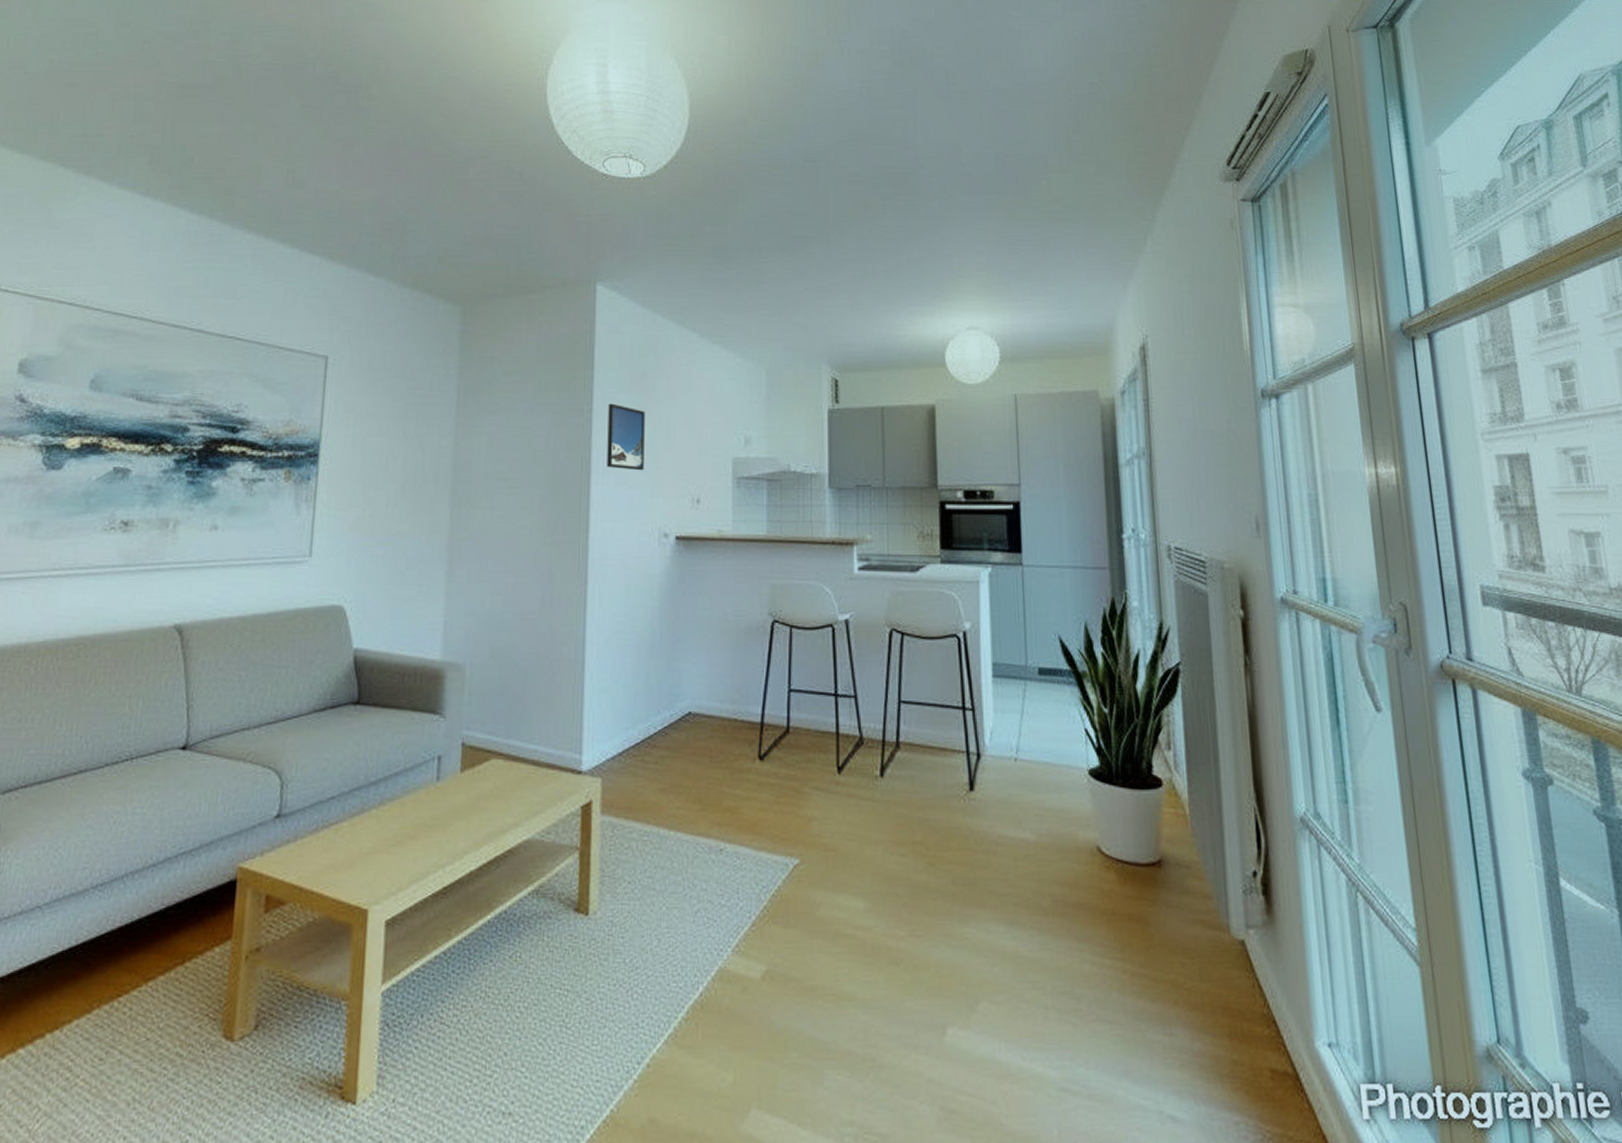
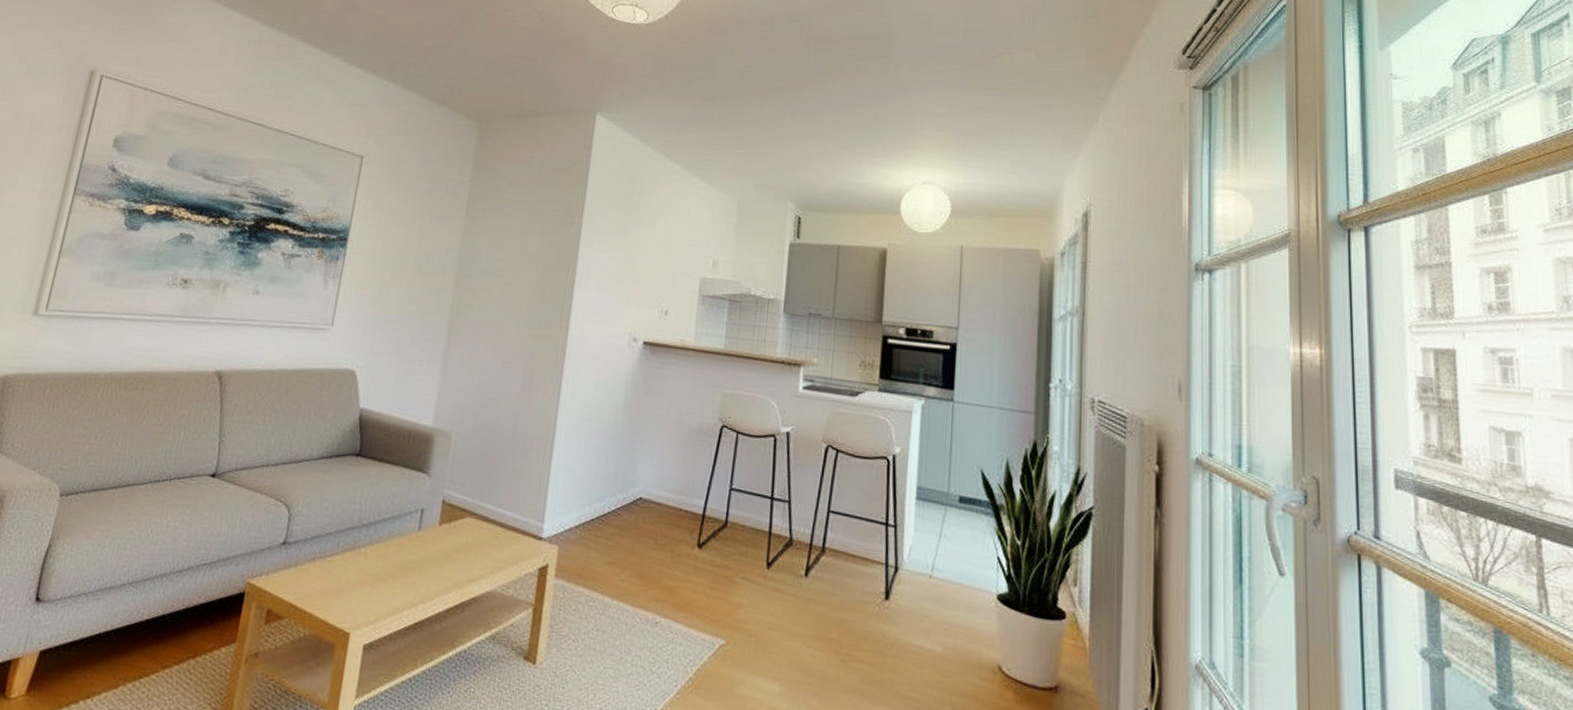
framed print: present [607,403,645,471] -> none [589,219,628,281]

